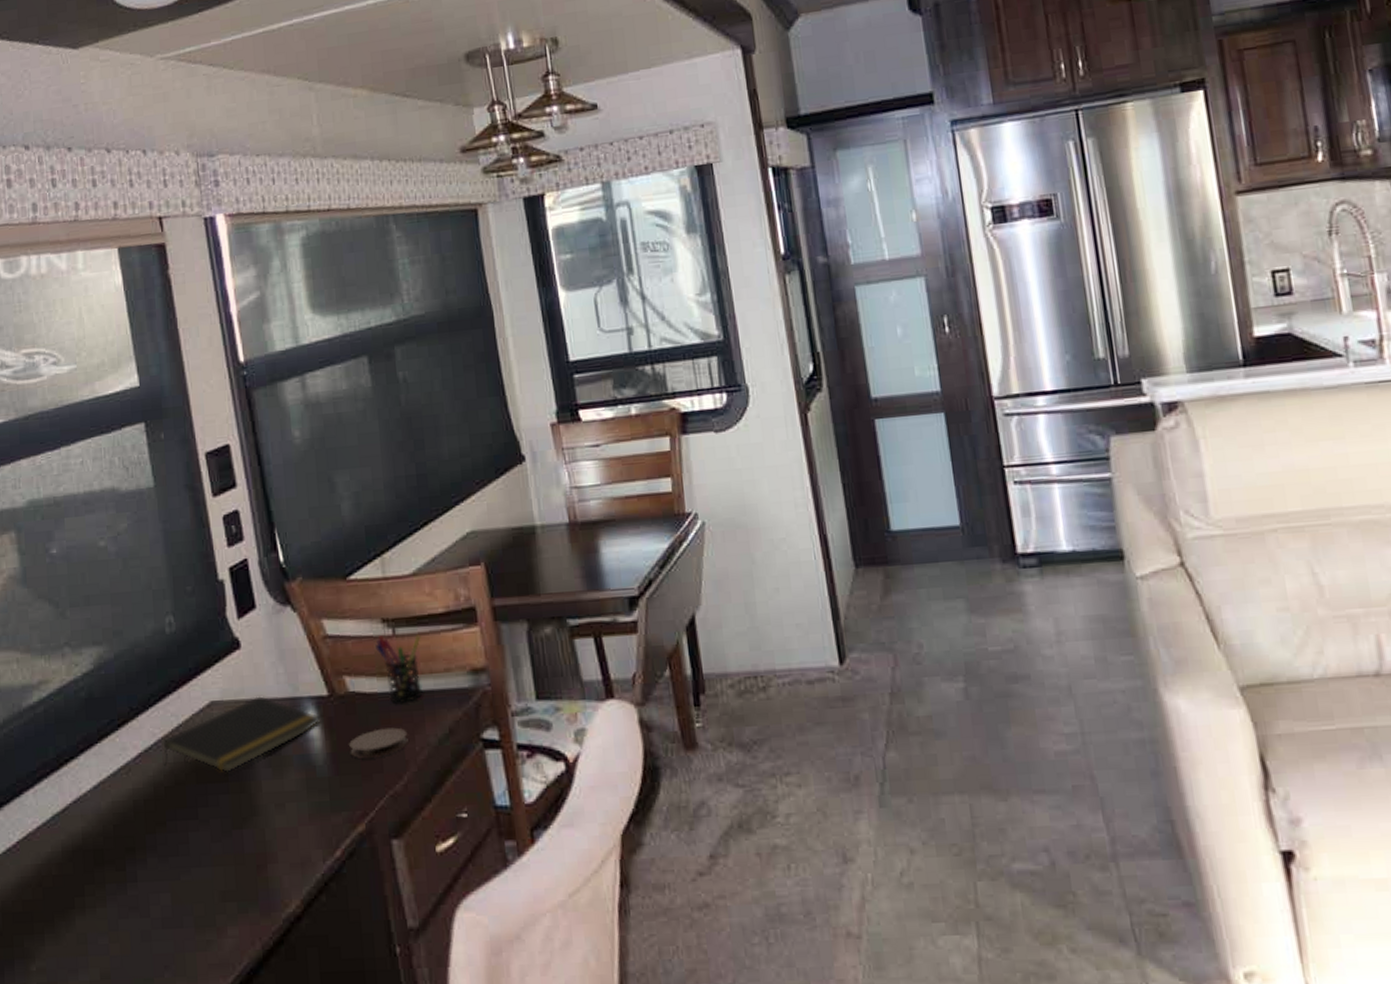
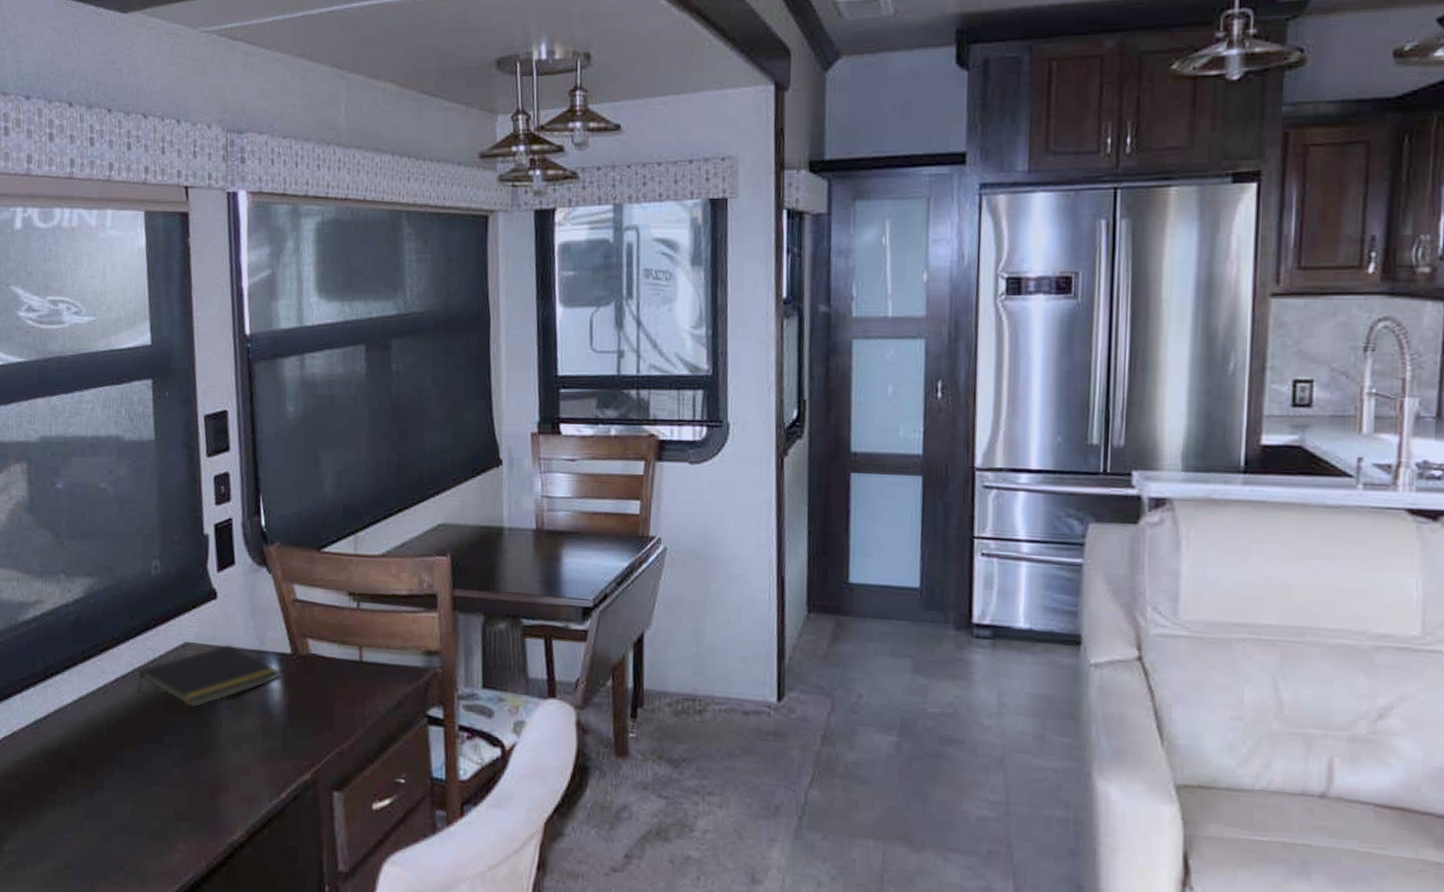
coaster: present [349,727,408,758] -> none [305,691,360,716]
pen holder: present [375,634,423,703] -> none [339,607,383,671]

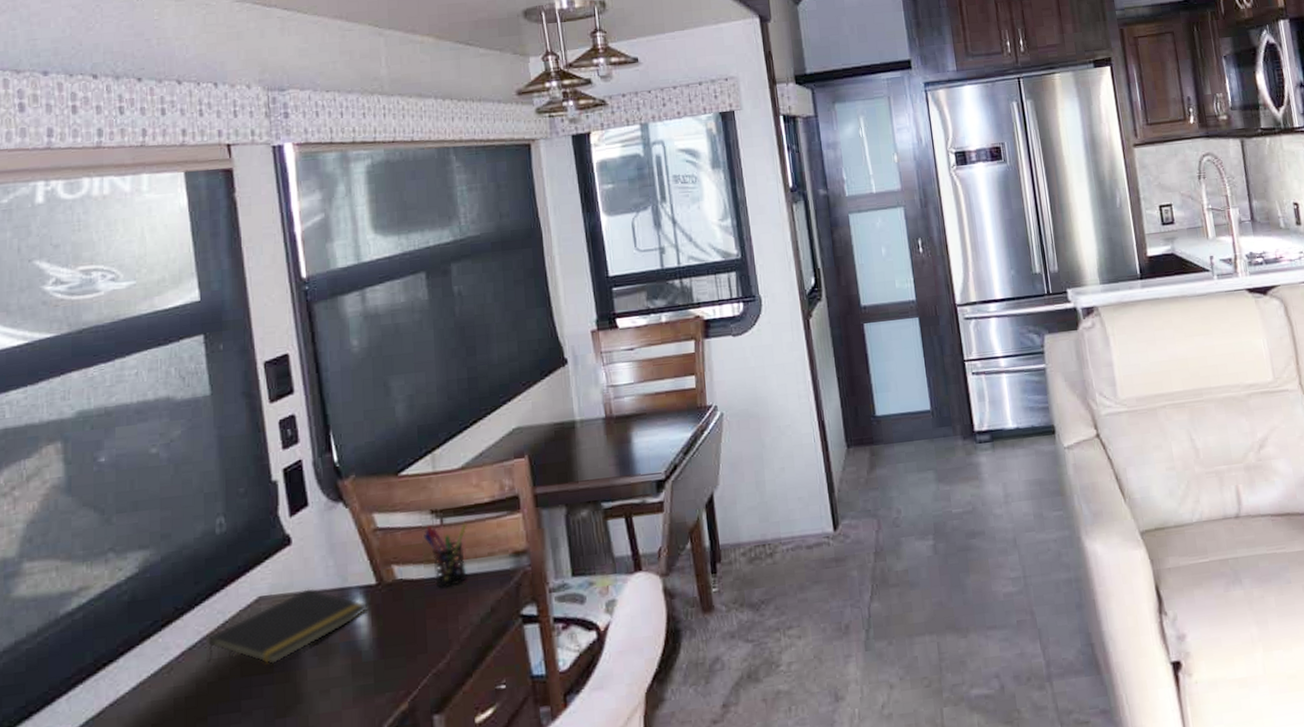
pen holder: none [339,607,383,671] -> present [423,523,467,588]

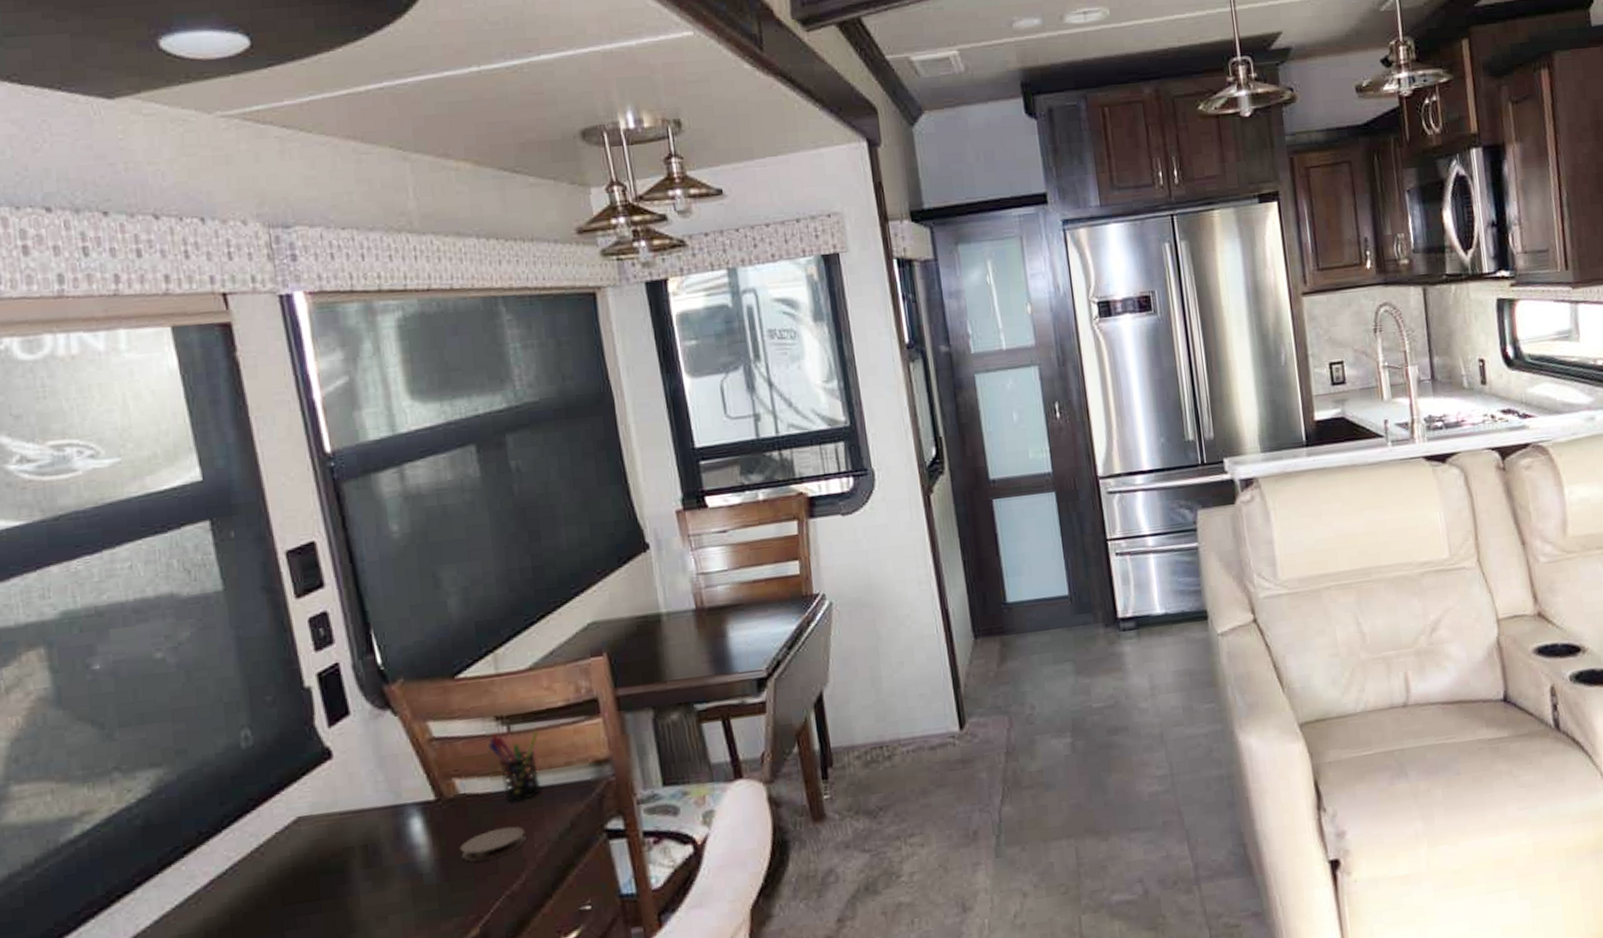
notepad: present [208,588,368,665] -> none [240,806,428,892]
coaster: none [395,610,452,641] -> present [460,826,526,862]

